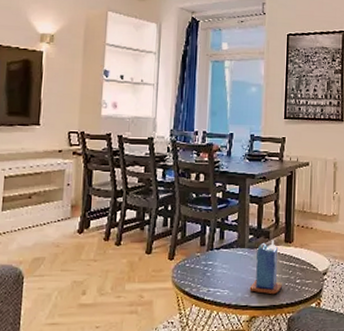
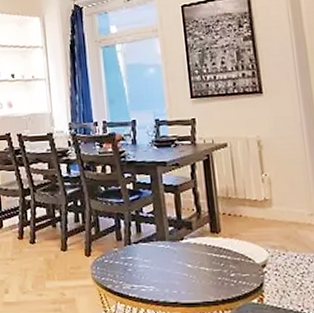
candle: present [249,240,282,295] -> none [177,231,215,291]

